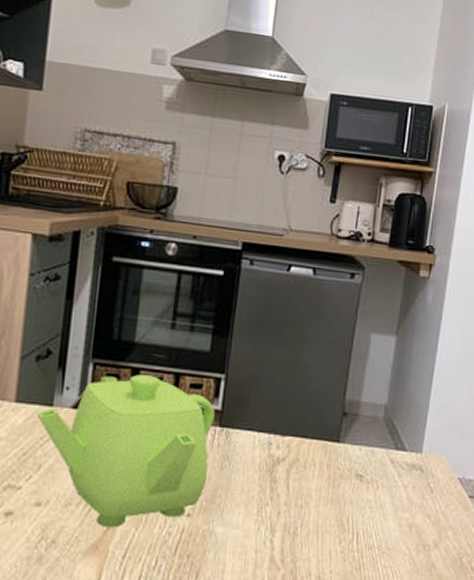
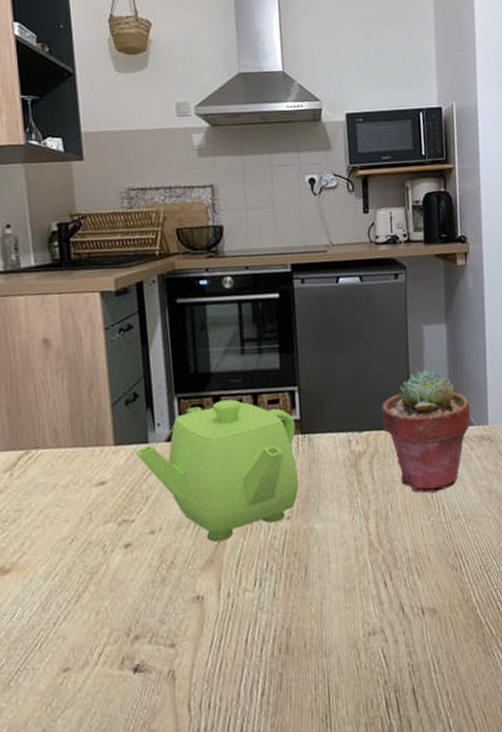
potted succulent: none [308,381,406,516] -> present [381,369,471,493]

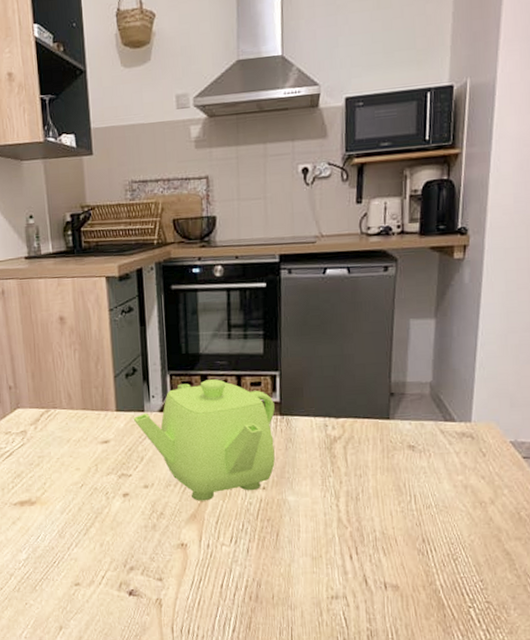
potted succulent: present [381,369,471,493] -> none [359,363,453,481]

